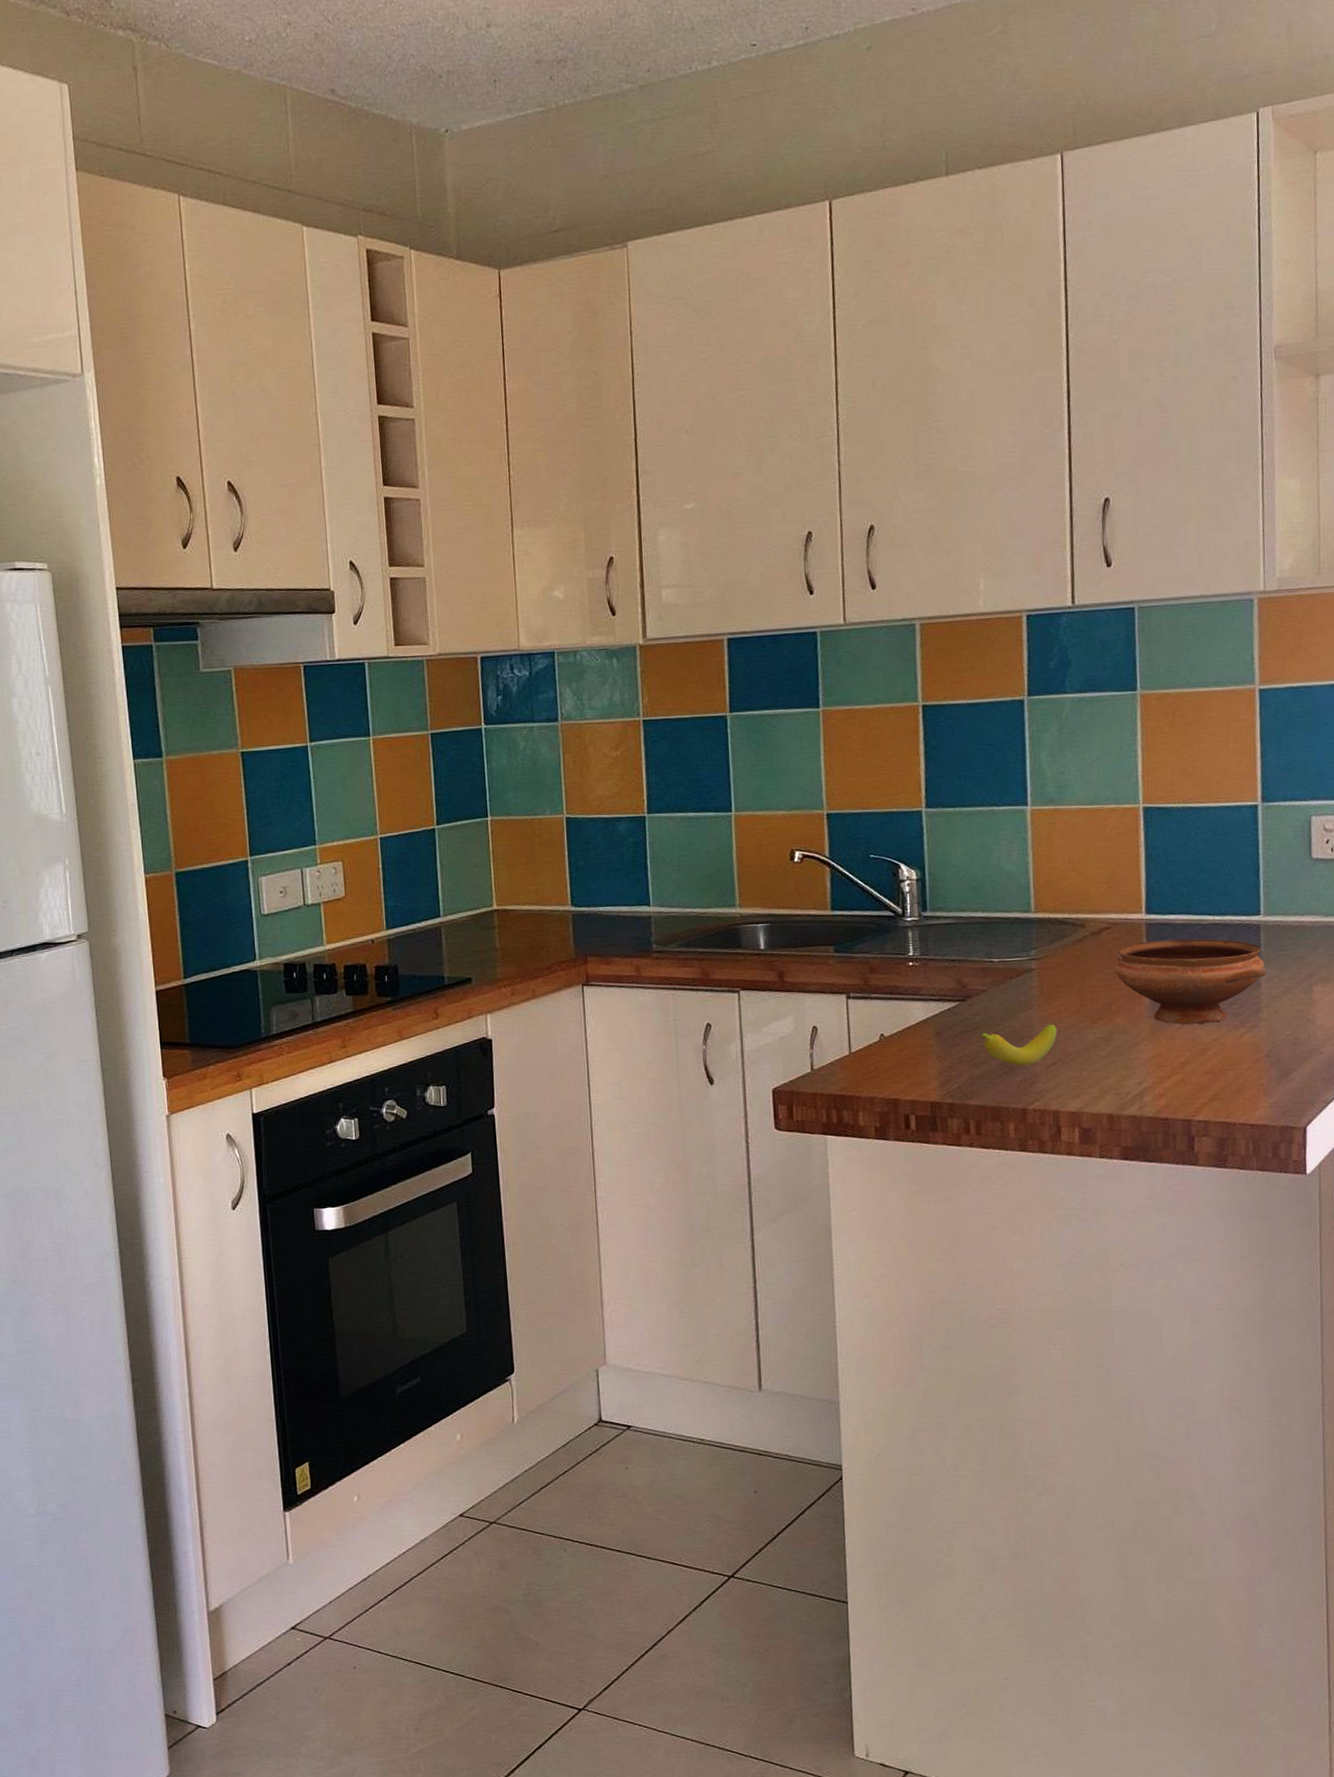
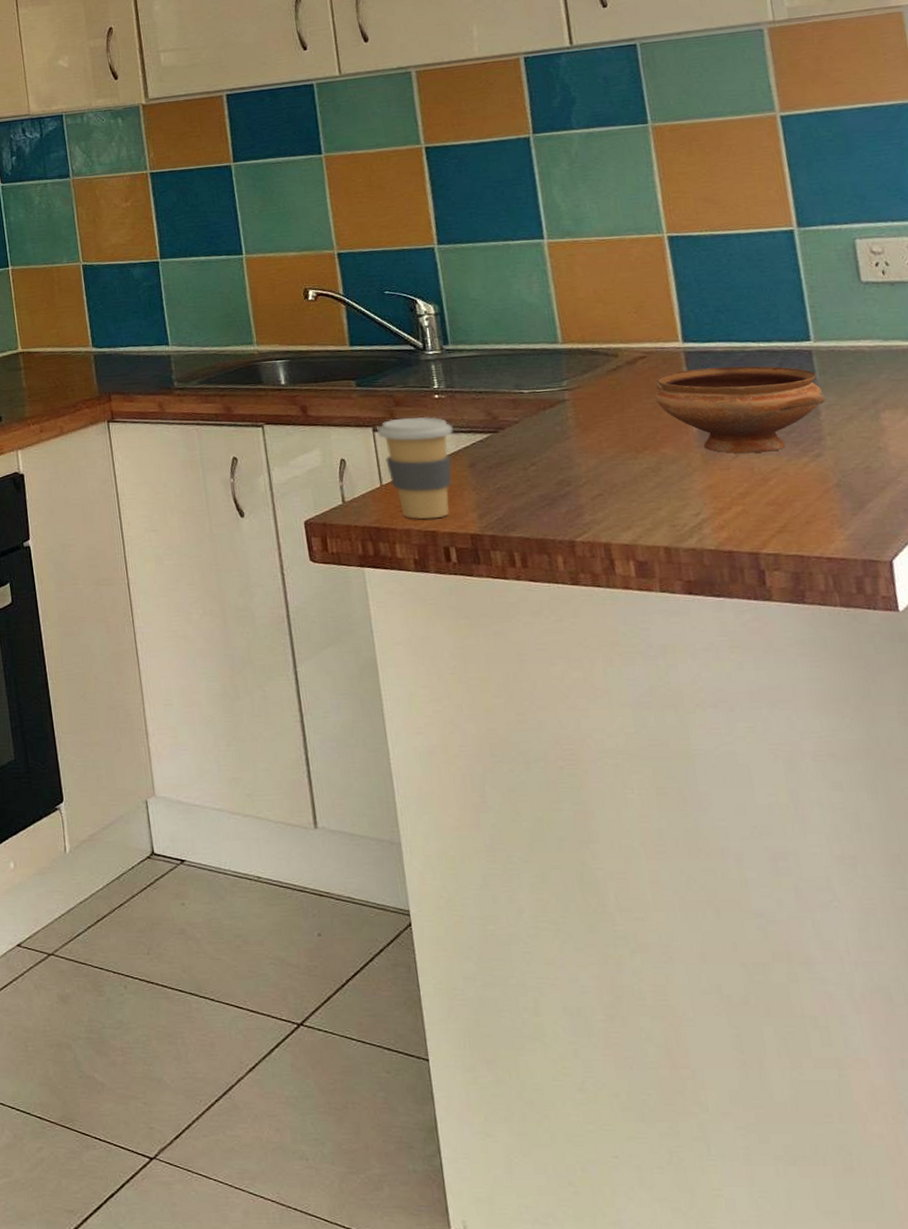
coffee cup: none [851,984,923,1087] -> present [377,416,453,519]
fruit: present [981,1024,1057,1067] -> none [518,455,600,498]

